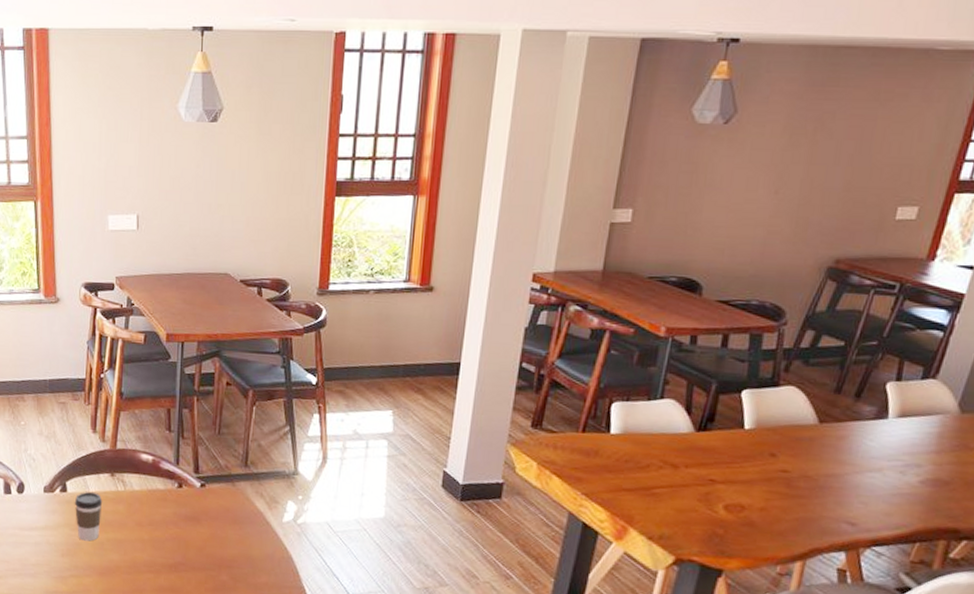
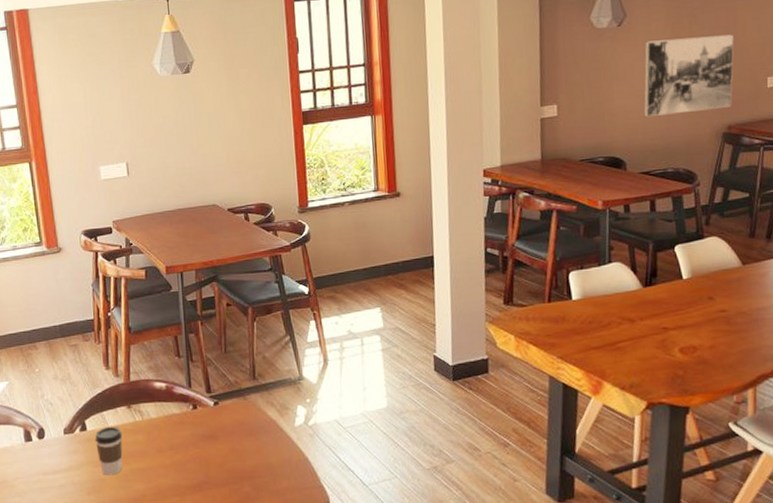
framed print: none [735,146,866,238] -> present [643,34,734,118]

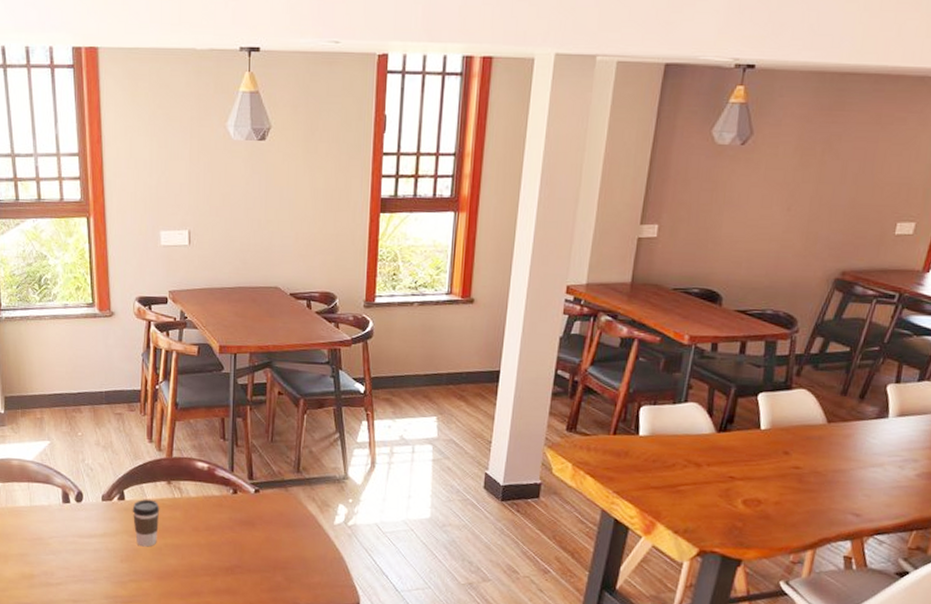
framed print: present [643,34,734,118] -> none [751,166,869,252]

